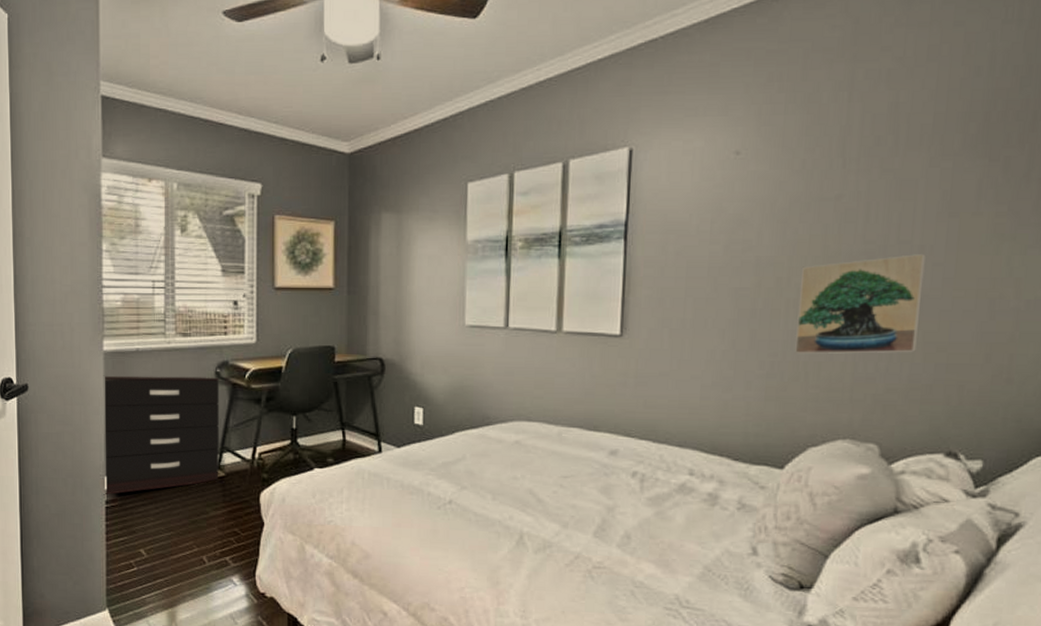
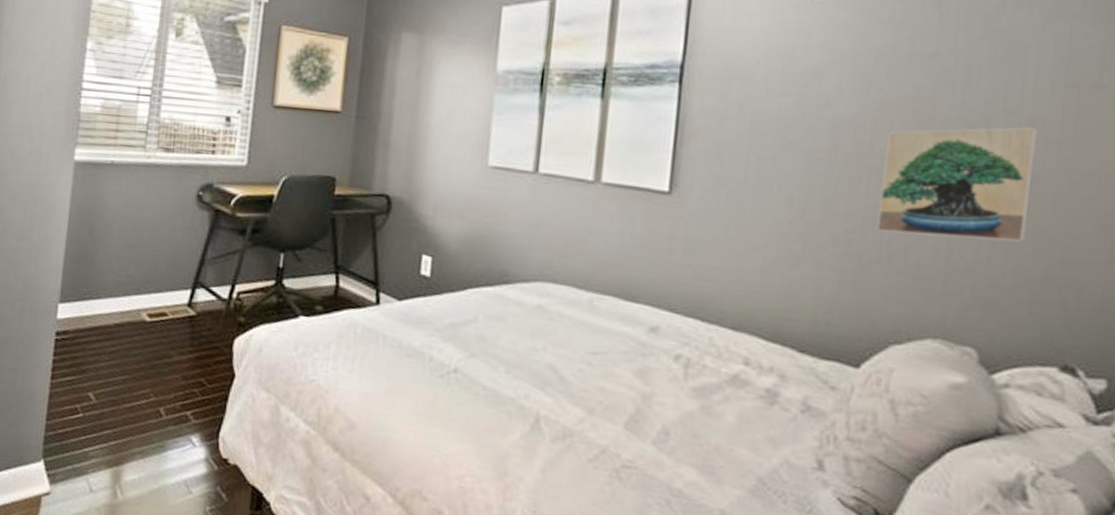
dresser: present [103,375,219,495] -> none [54,187,201,326]

